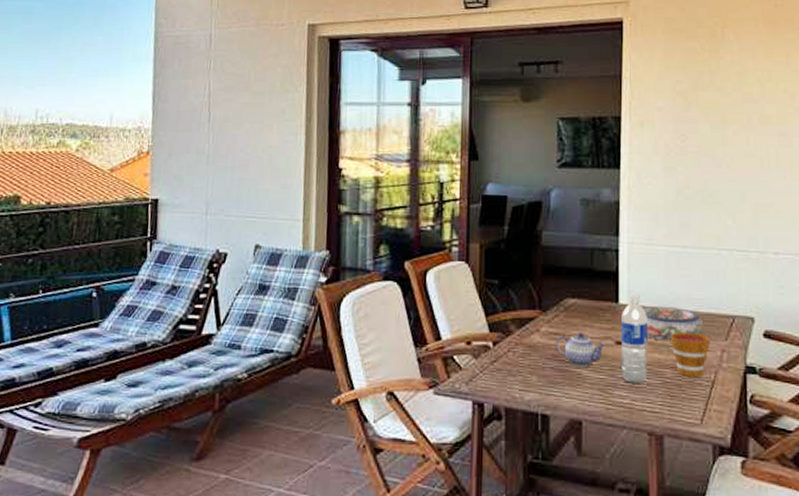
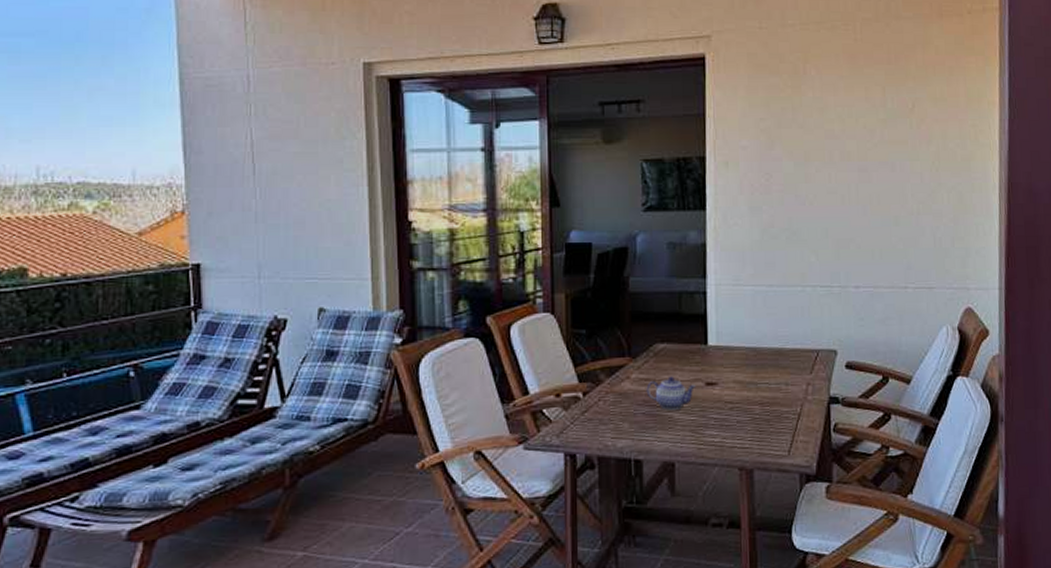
water bottle: present [621,293,648,384] -> none [711,334,738,422]
bowl: present [642,305,704,341] -> none [730,344,790,379]
cup: present [671,331,710,377] -> none [759,368,796,411]

